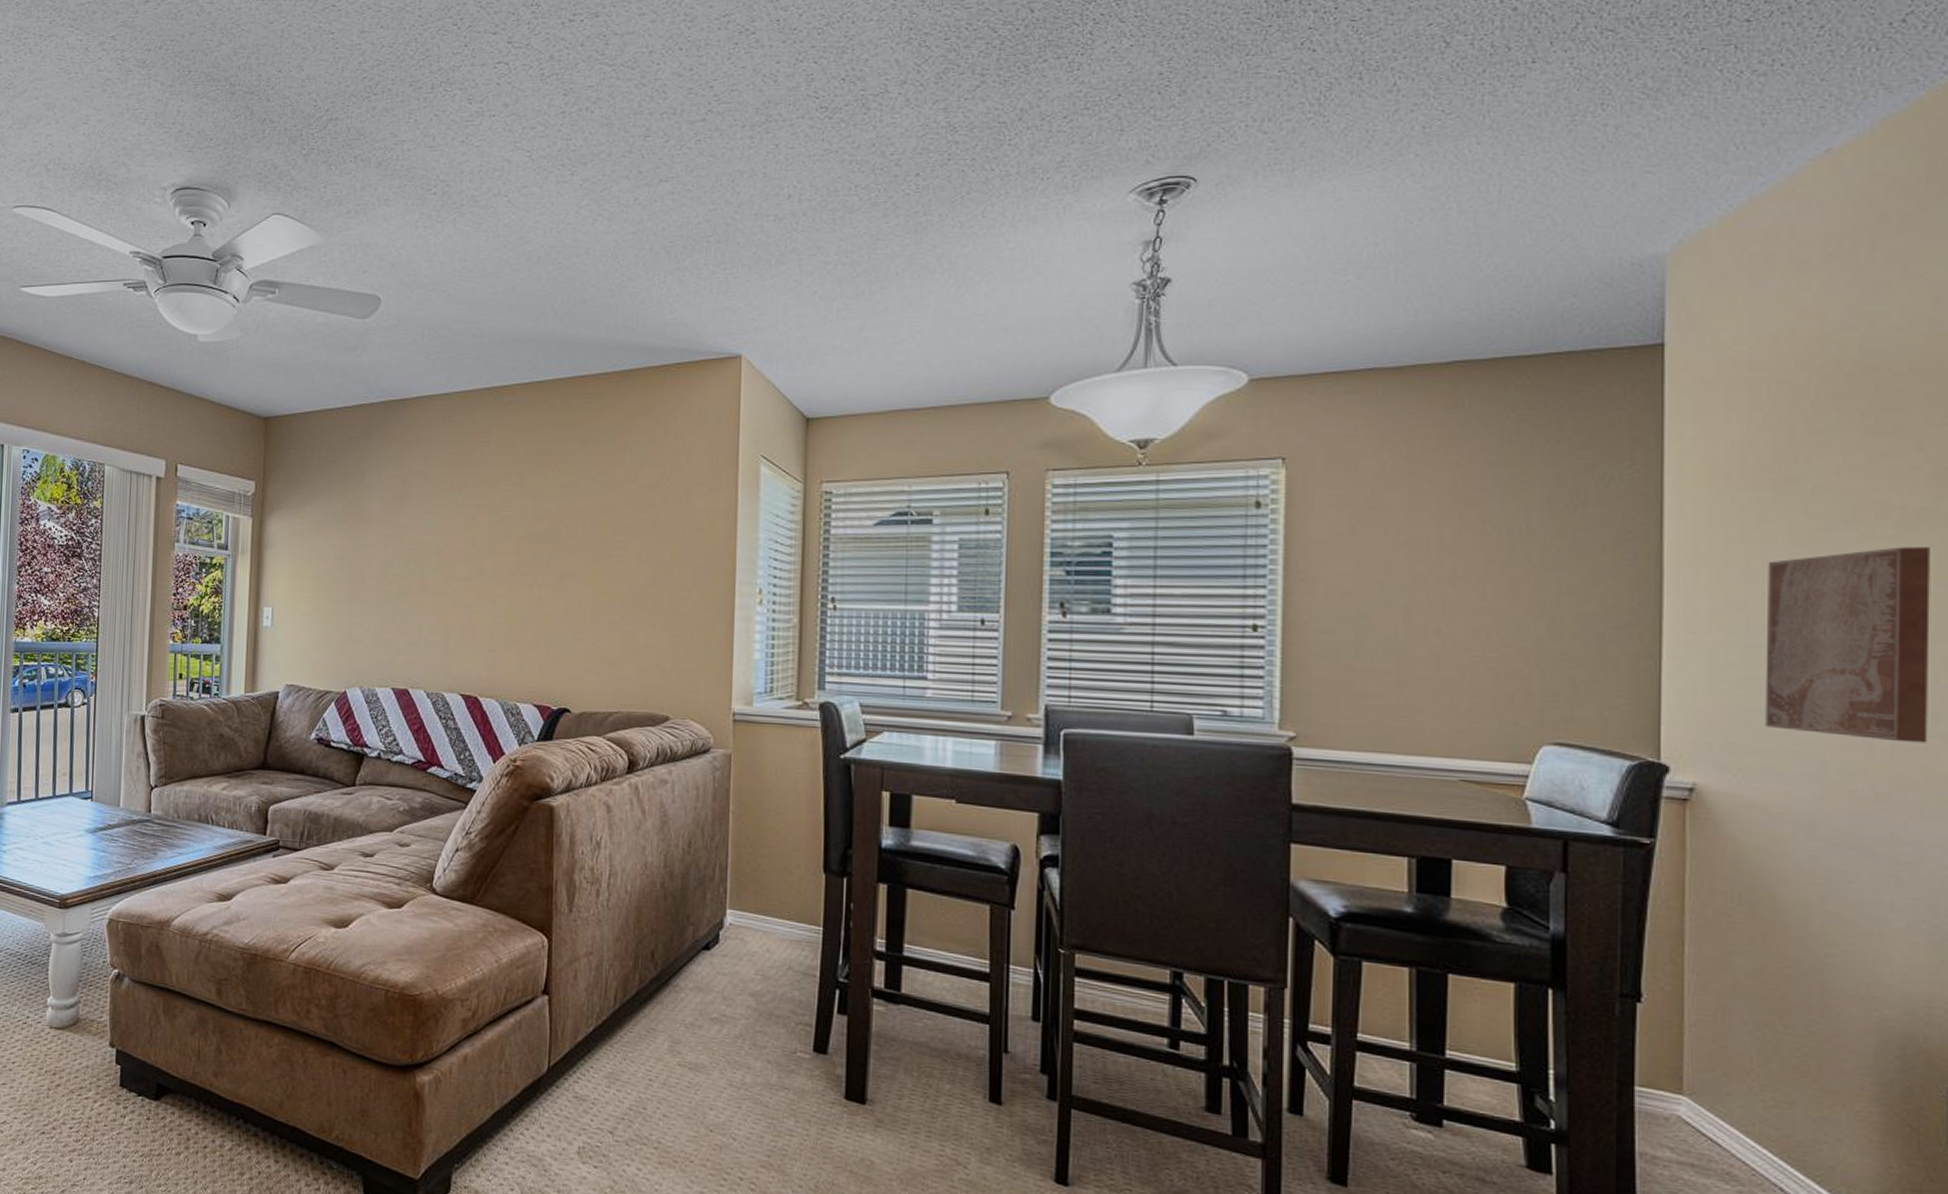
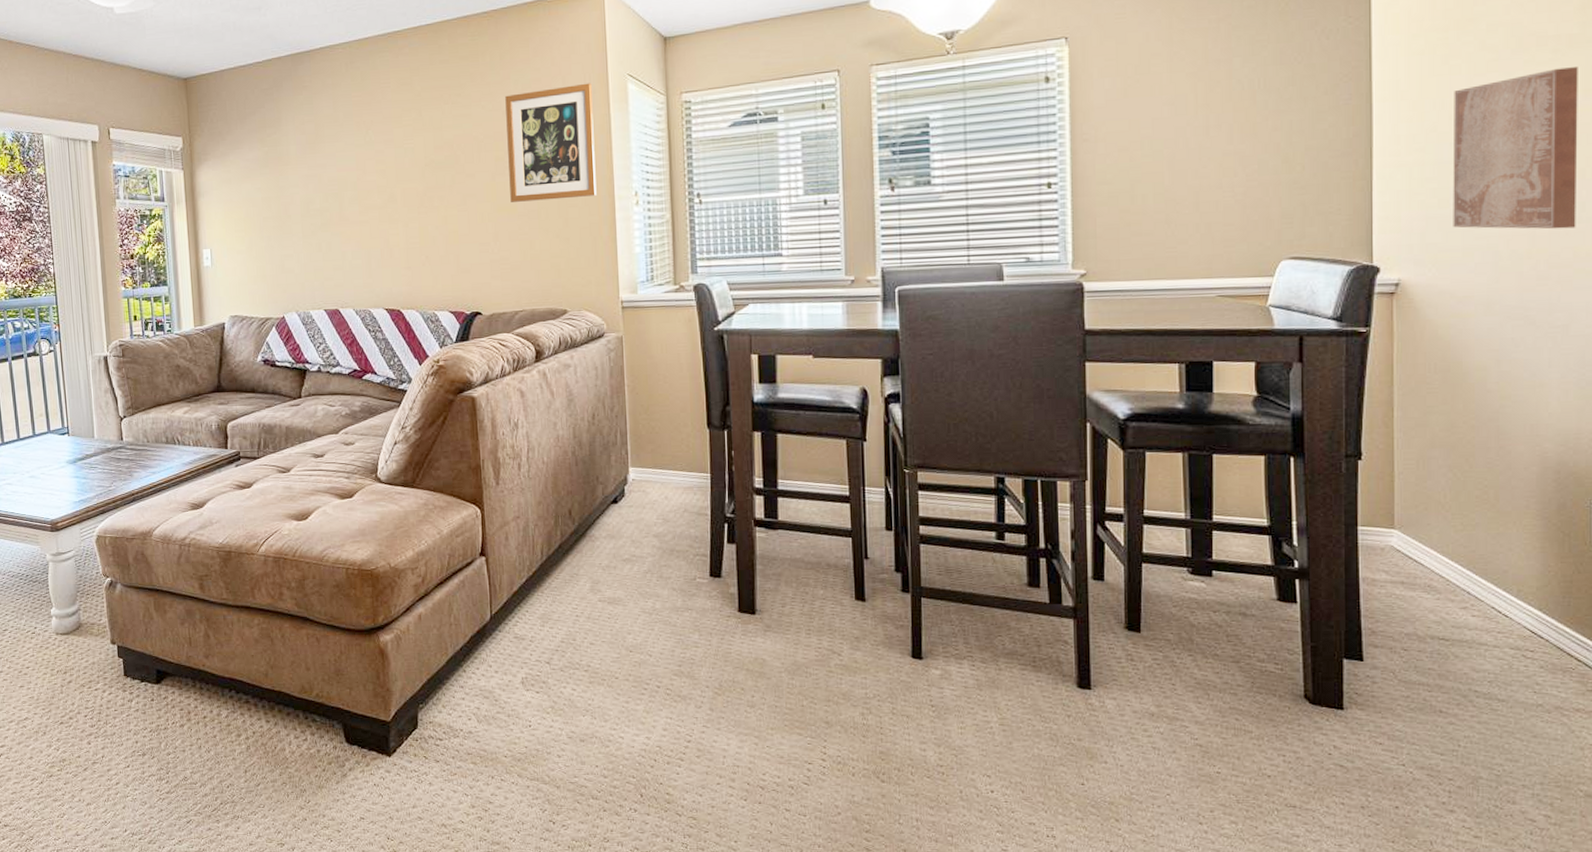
wall art: none [615,461,719,590] -> present [505,83,597,202]

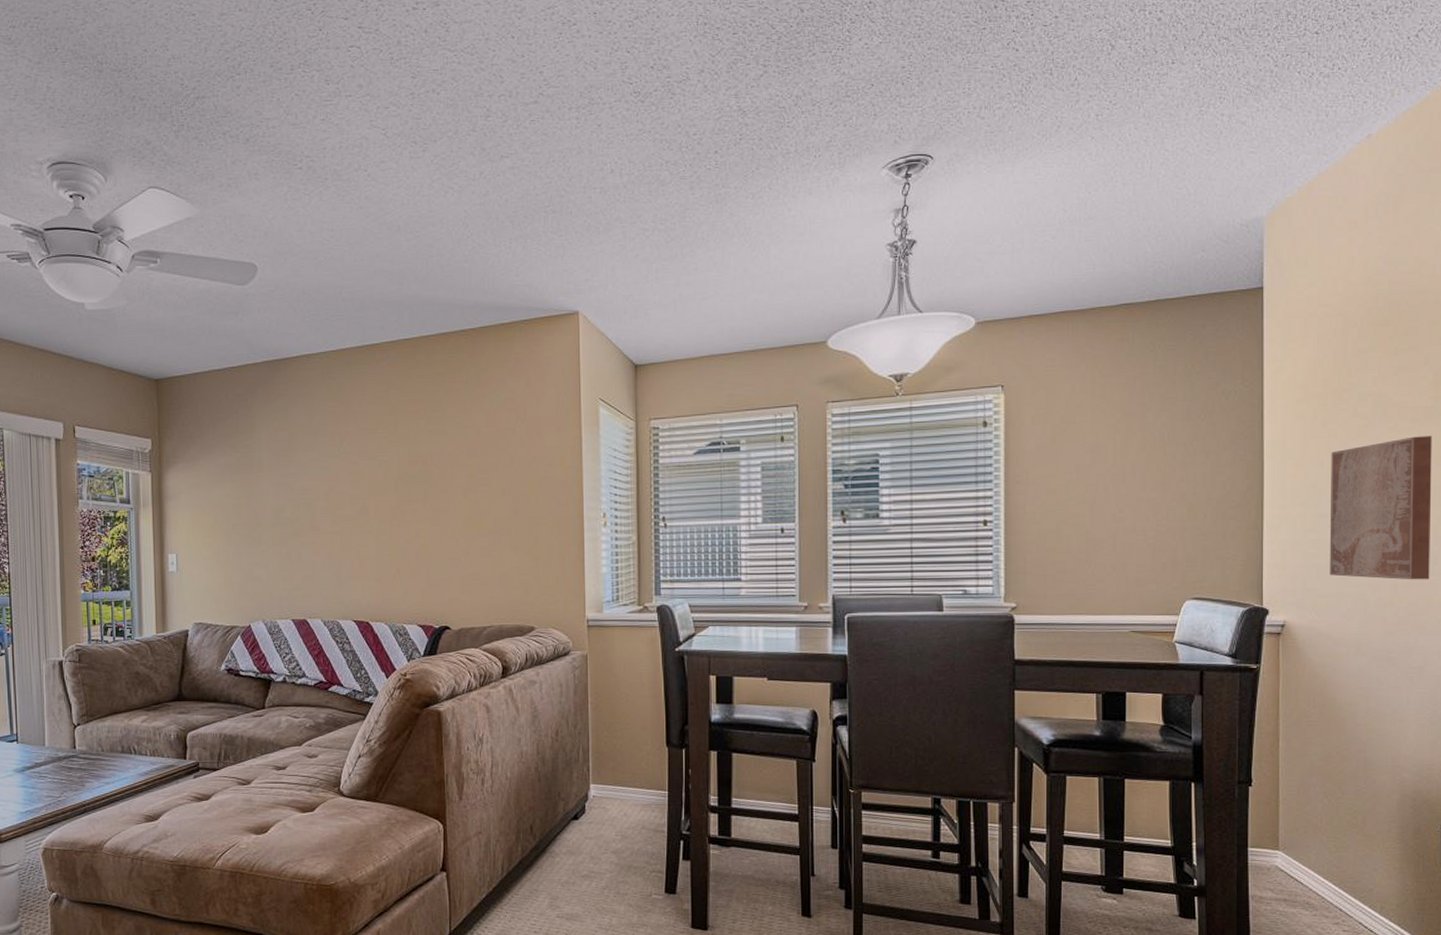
wall art: present [505,83,597,202] -> none [480,405,566,519]

